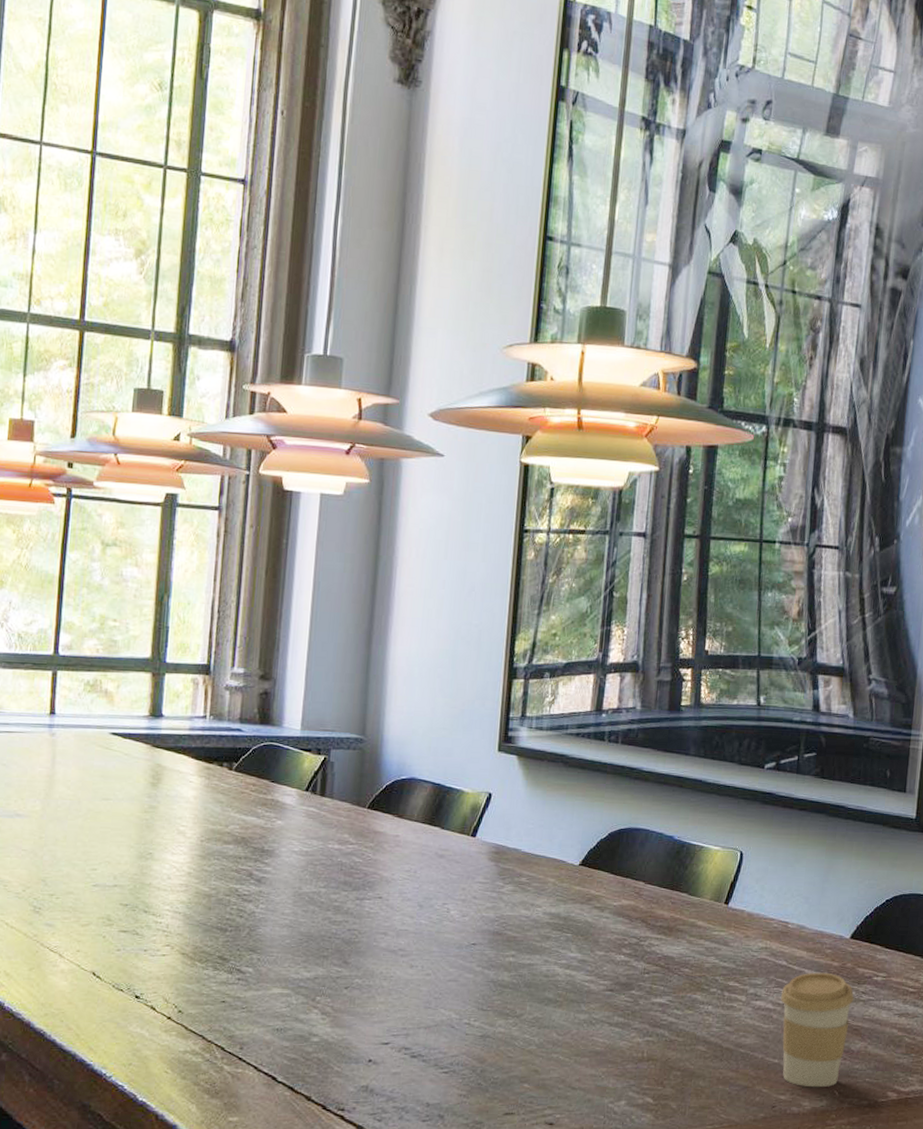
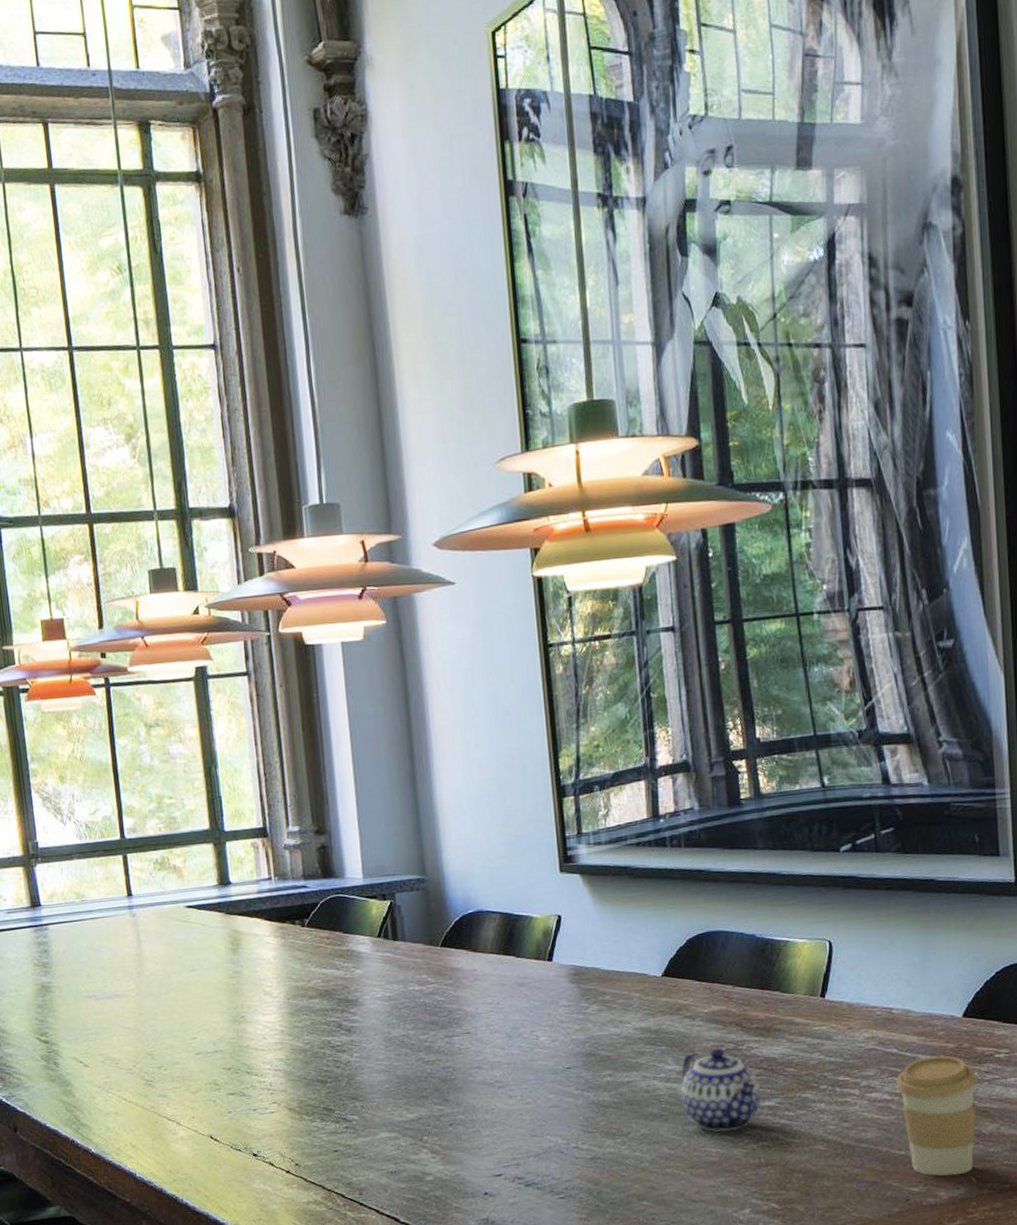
teapot: none [578,941,655,1023] -> present [680,1048,762,1132]

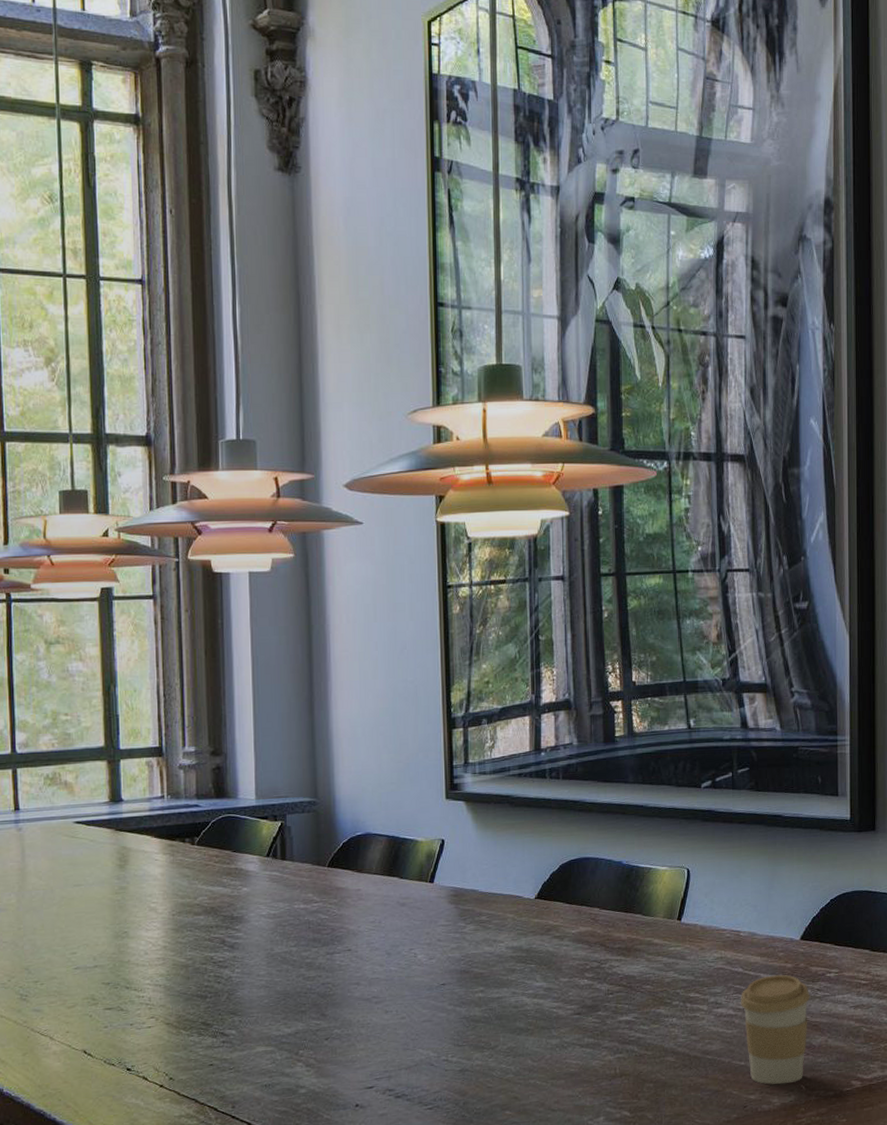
teapot: present [680,1048,762,1132] -> none [546,966,620,1045]

